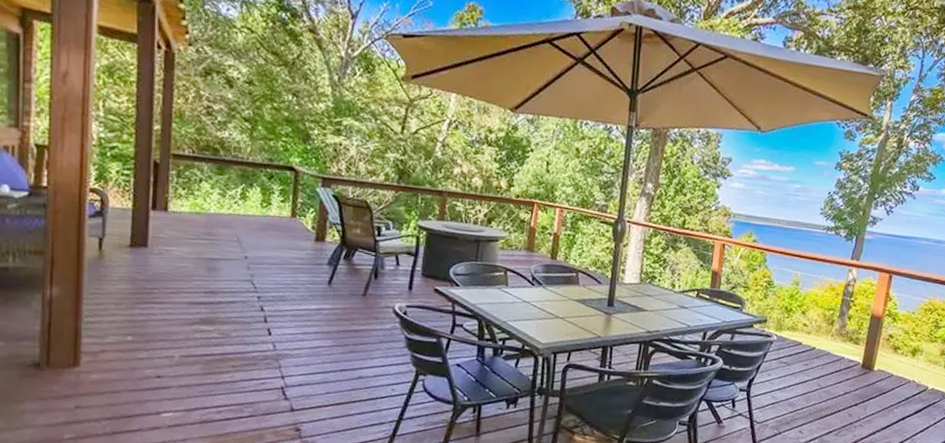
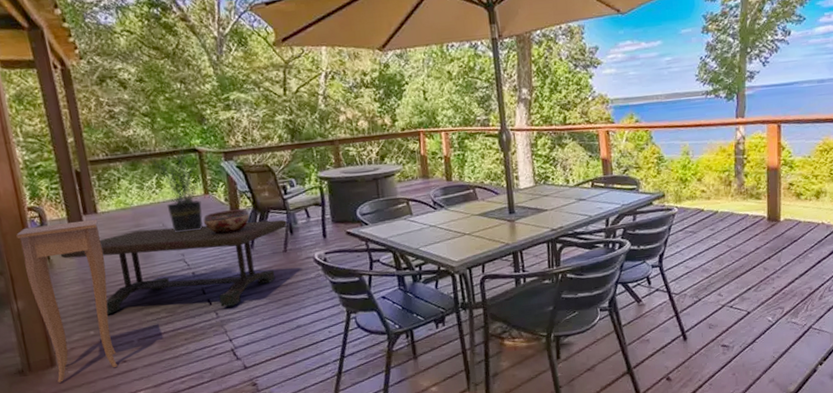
side table: none [69,209,166,386] -> present [16,219,118,383]
coffee table: none [114,238,373,341] -> present [60,219,287,314]
potted plant: none [234,160,294,254] -> present [143,149,203,233]
decorative bowl: none [283,238,335,264] -> present [203,209,250,235]

